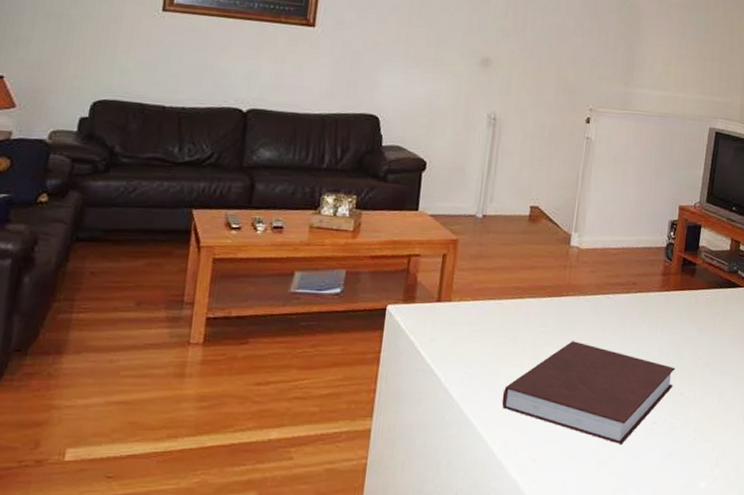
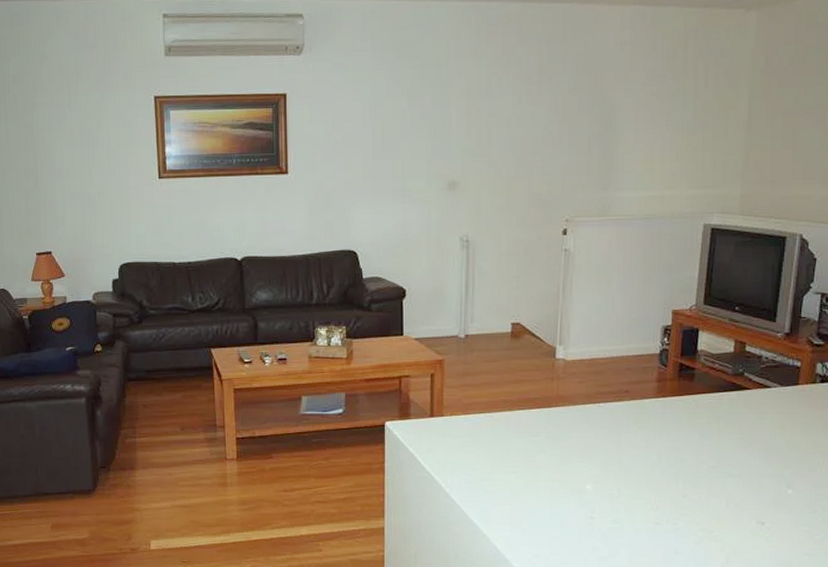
notebook: present [501,341,676,445] -> none [500,448,677,544]

